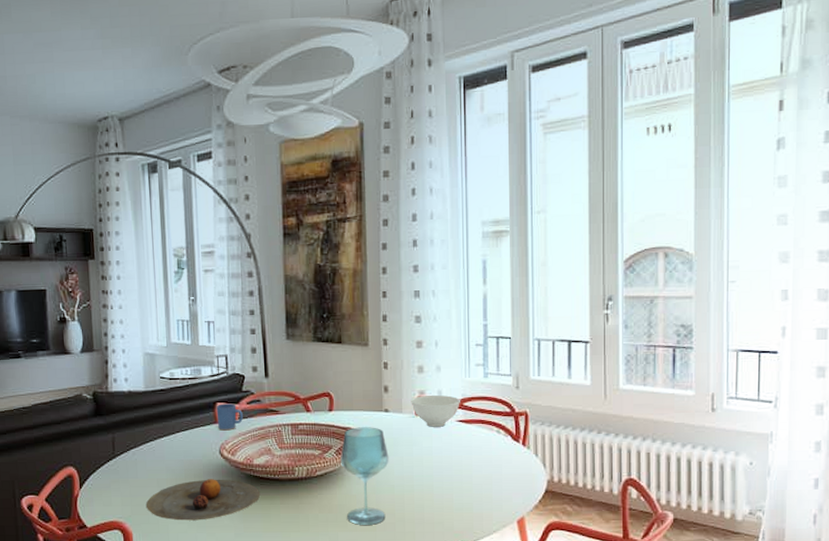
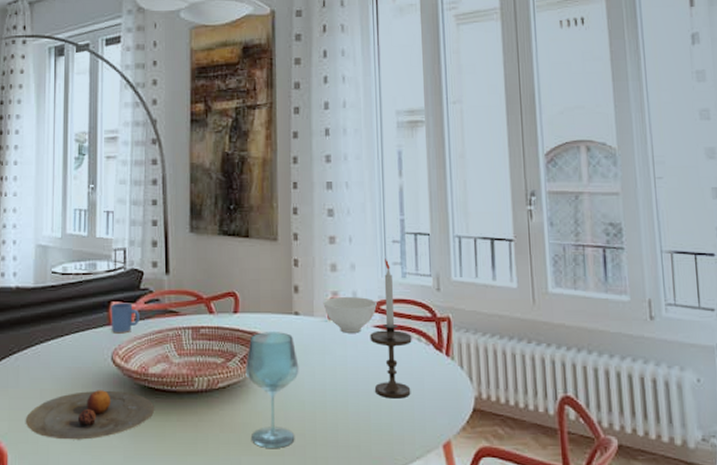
candlestick: none [453,361,492,483] -> present [370,259,412,399]

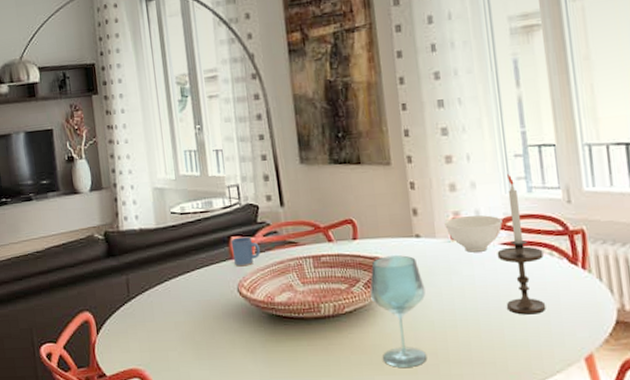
plate: present [25,390,155,440] -> none [164,320,285,367]

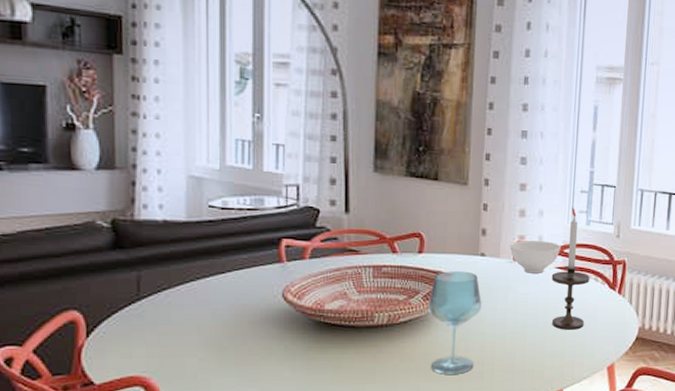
mug: present [231,236,261,267] -> none [281,240,316,271]

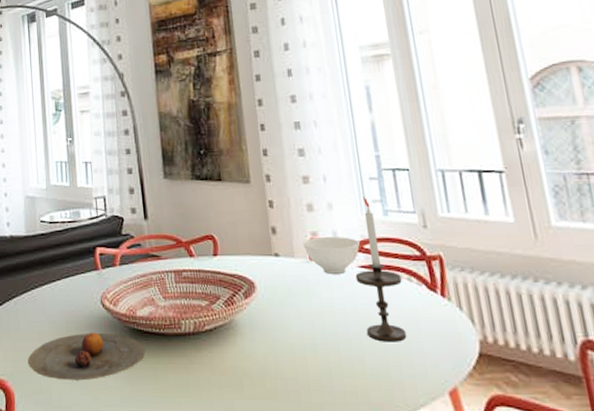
plate: none [180,326,331,374] -> present [27,332,146,381]
wine glass: present [428,271,482,375] -> none [229,274,288,392]

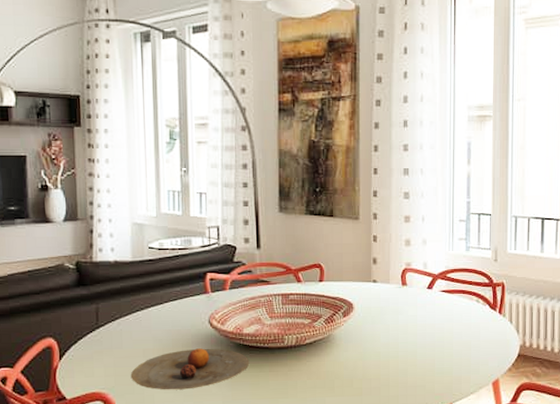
bowl: present [302,236,360,274] -> none [398,266,444,297]
candlestick: present [355,197,407,342] -> none [437,235,472,348]

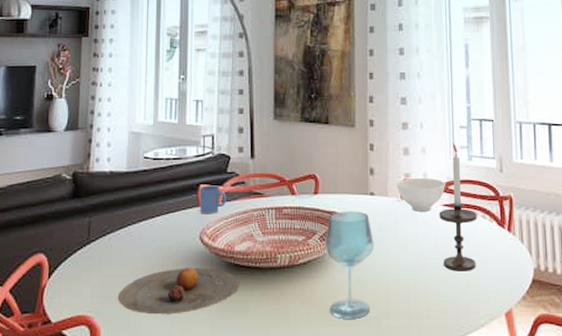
mug: none [206,274,235,301] -> present [199,185,227,215]
wine glass: none [329,297,376,390] -> present [324,211,374,319]
bowl: none [398,266,444,297] -> present [396,177,445,212]
candlestick: none [437,235,472,348] -> present [439,143,477,271]

